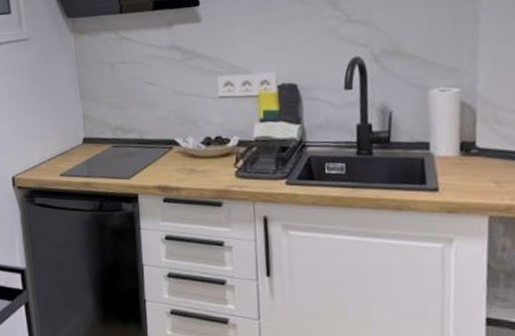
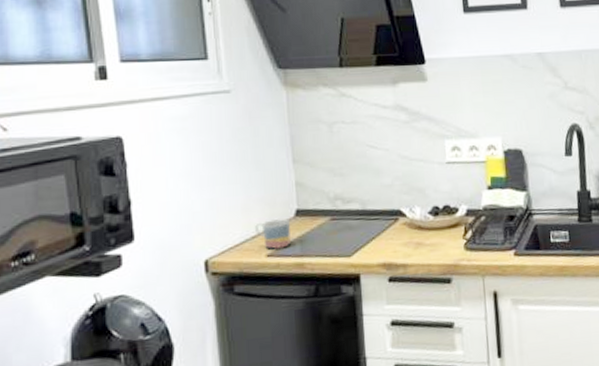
mug: none [50,144,79,170] -> present [255,218,291,250]

